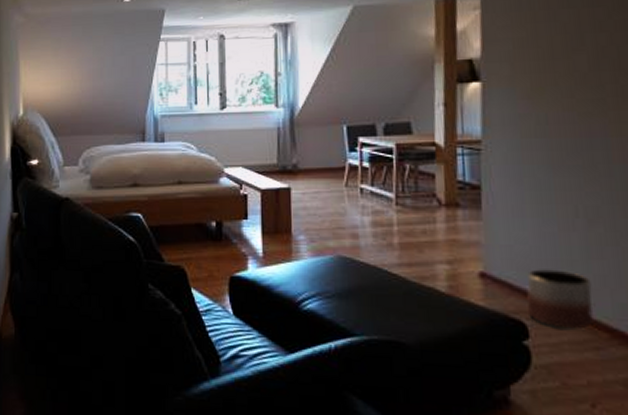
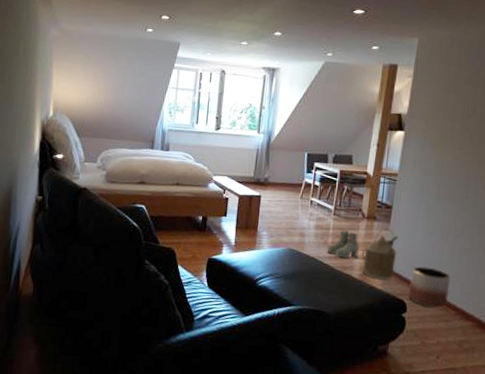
boots: none [393,225,441,264] -> present [327,230,359,258]
watering can: none [446,217,500,291] -> present [362,228,399,280]

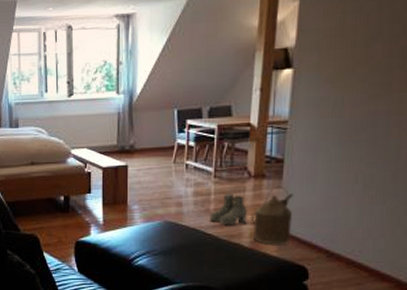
planter: present [408,266,451,308] -> none [309,225,360,271]

